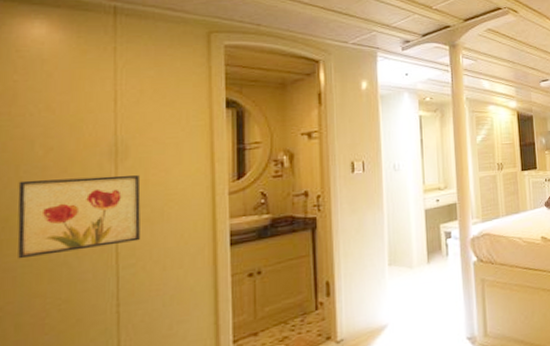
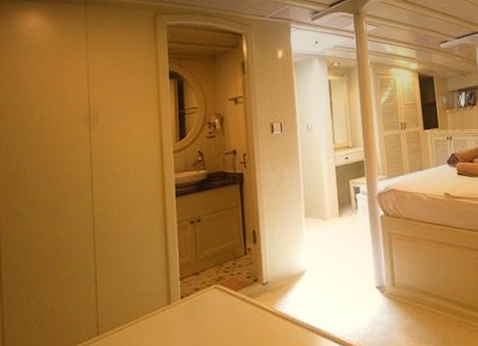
wall art: present [17,175,141,259] -> none [23,137,108,205]

